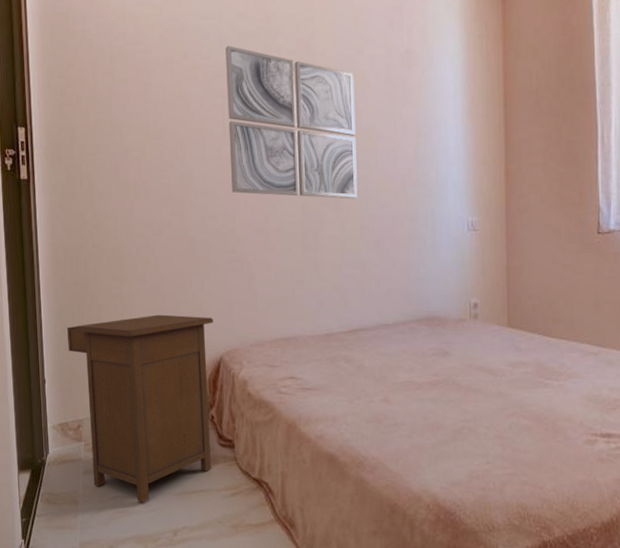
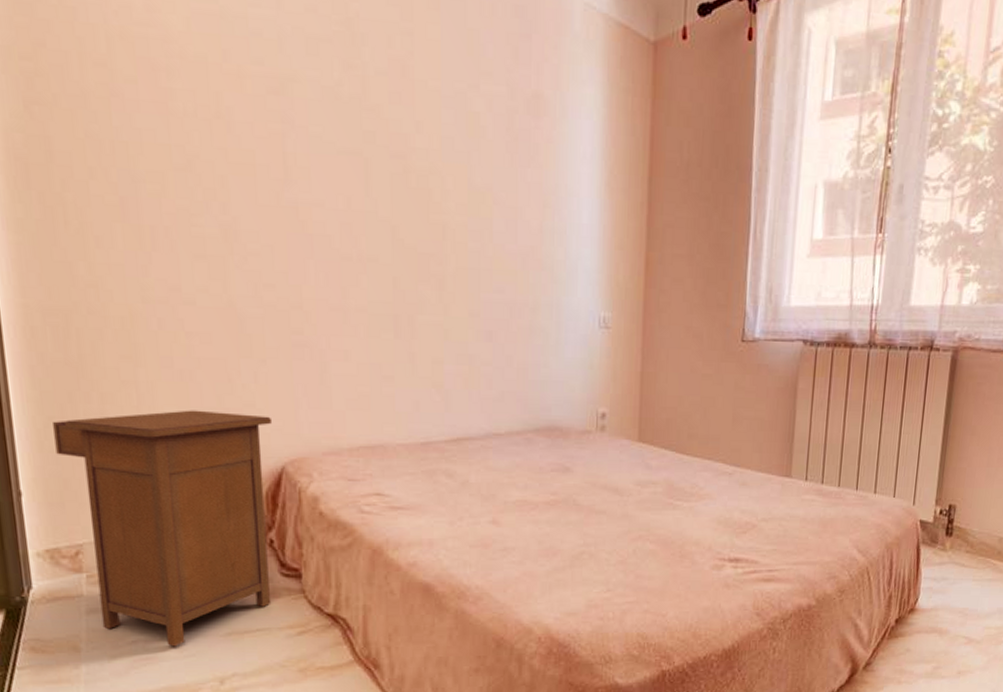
wall art: present [225,46,358,199] -> none [287,51,466,278]

